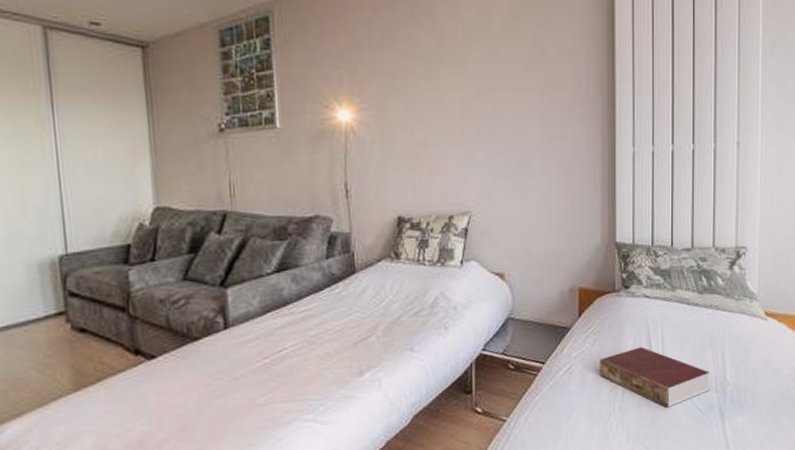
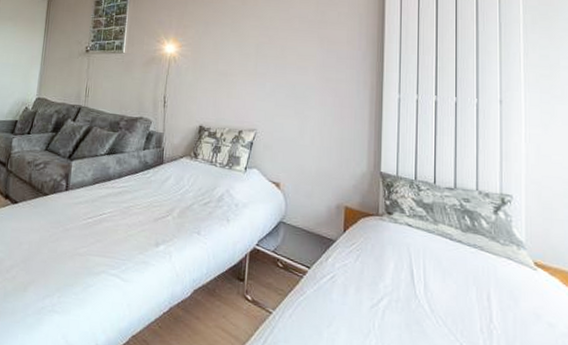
book: present [599,346,709,408] -> none [361,271,474,337]

